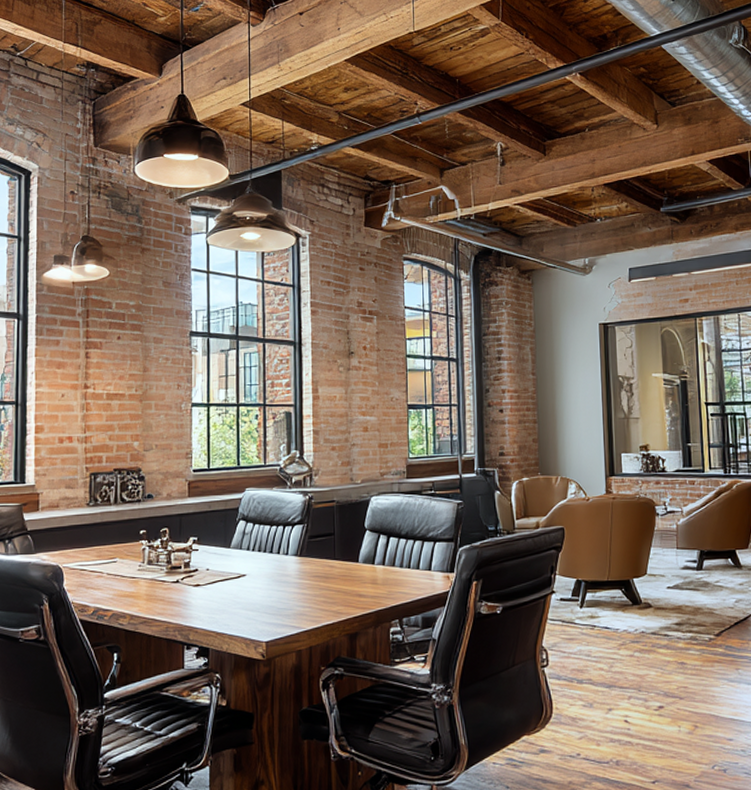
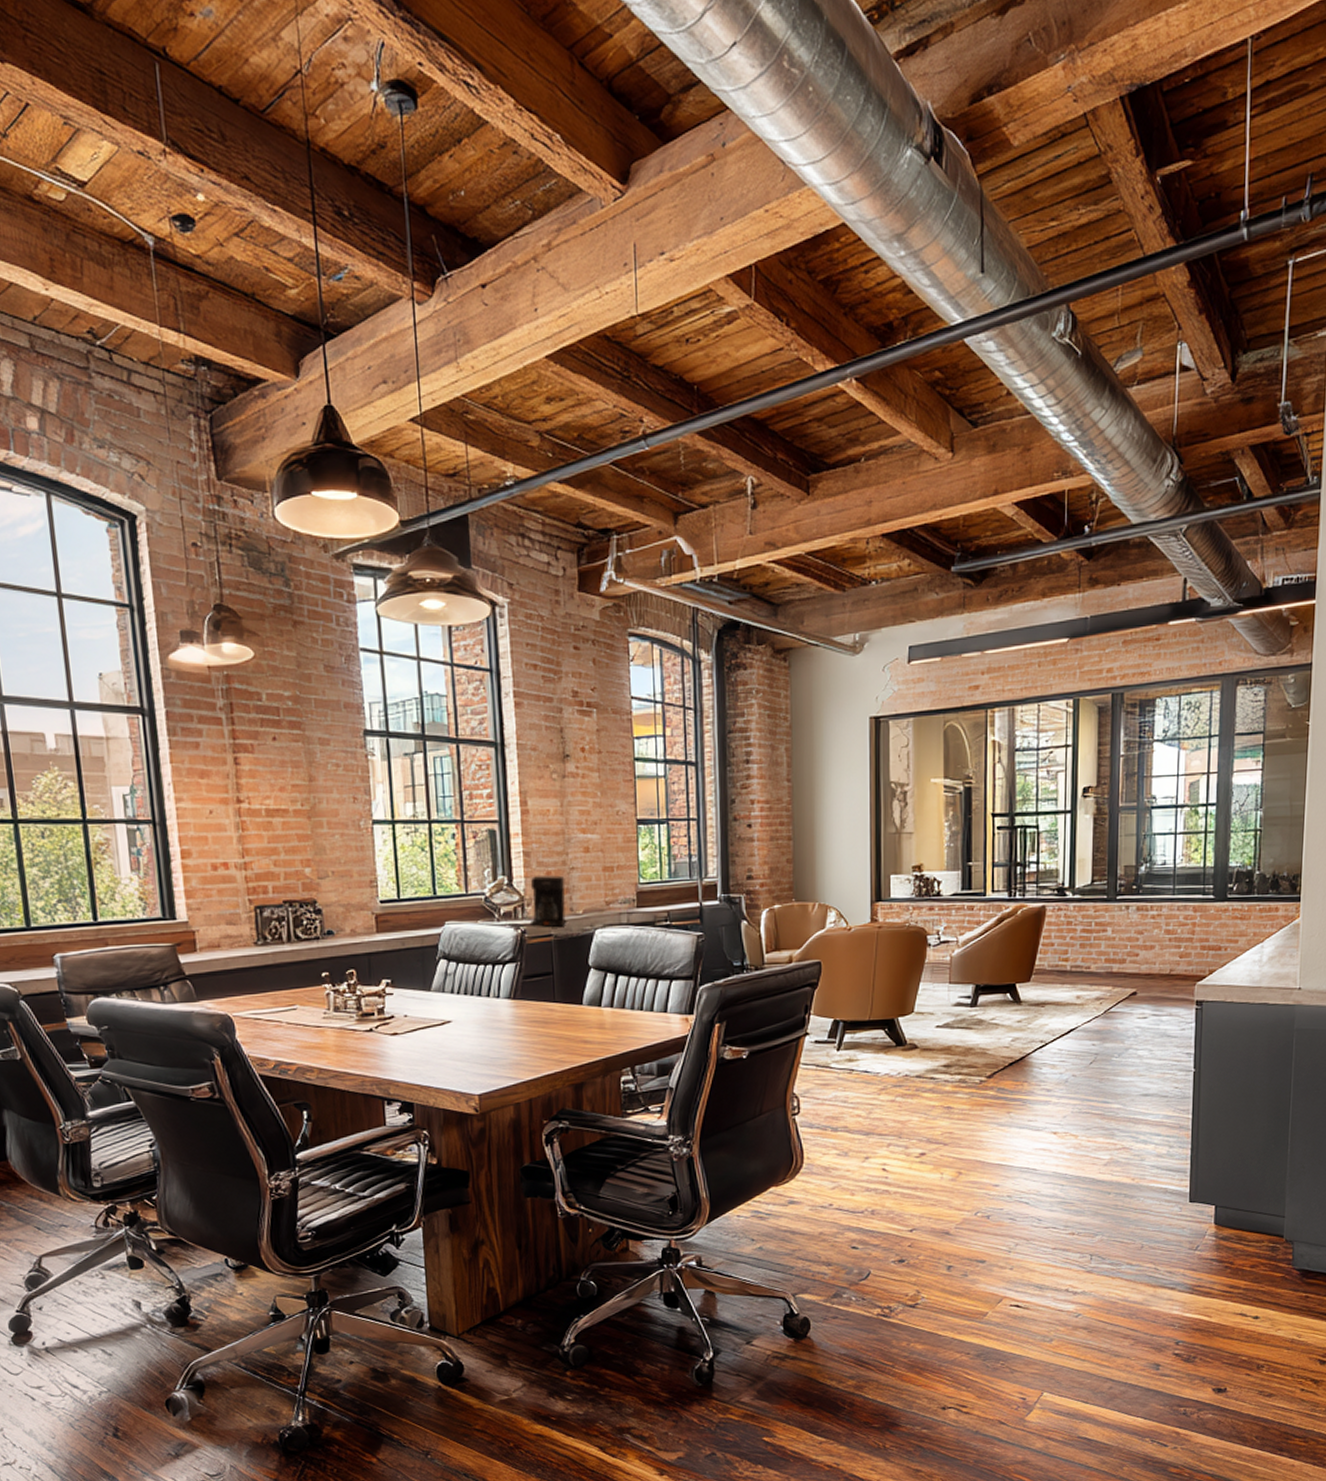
coffee maker: none [316,450,347,494] -> present [529,875,566,927]

